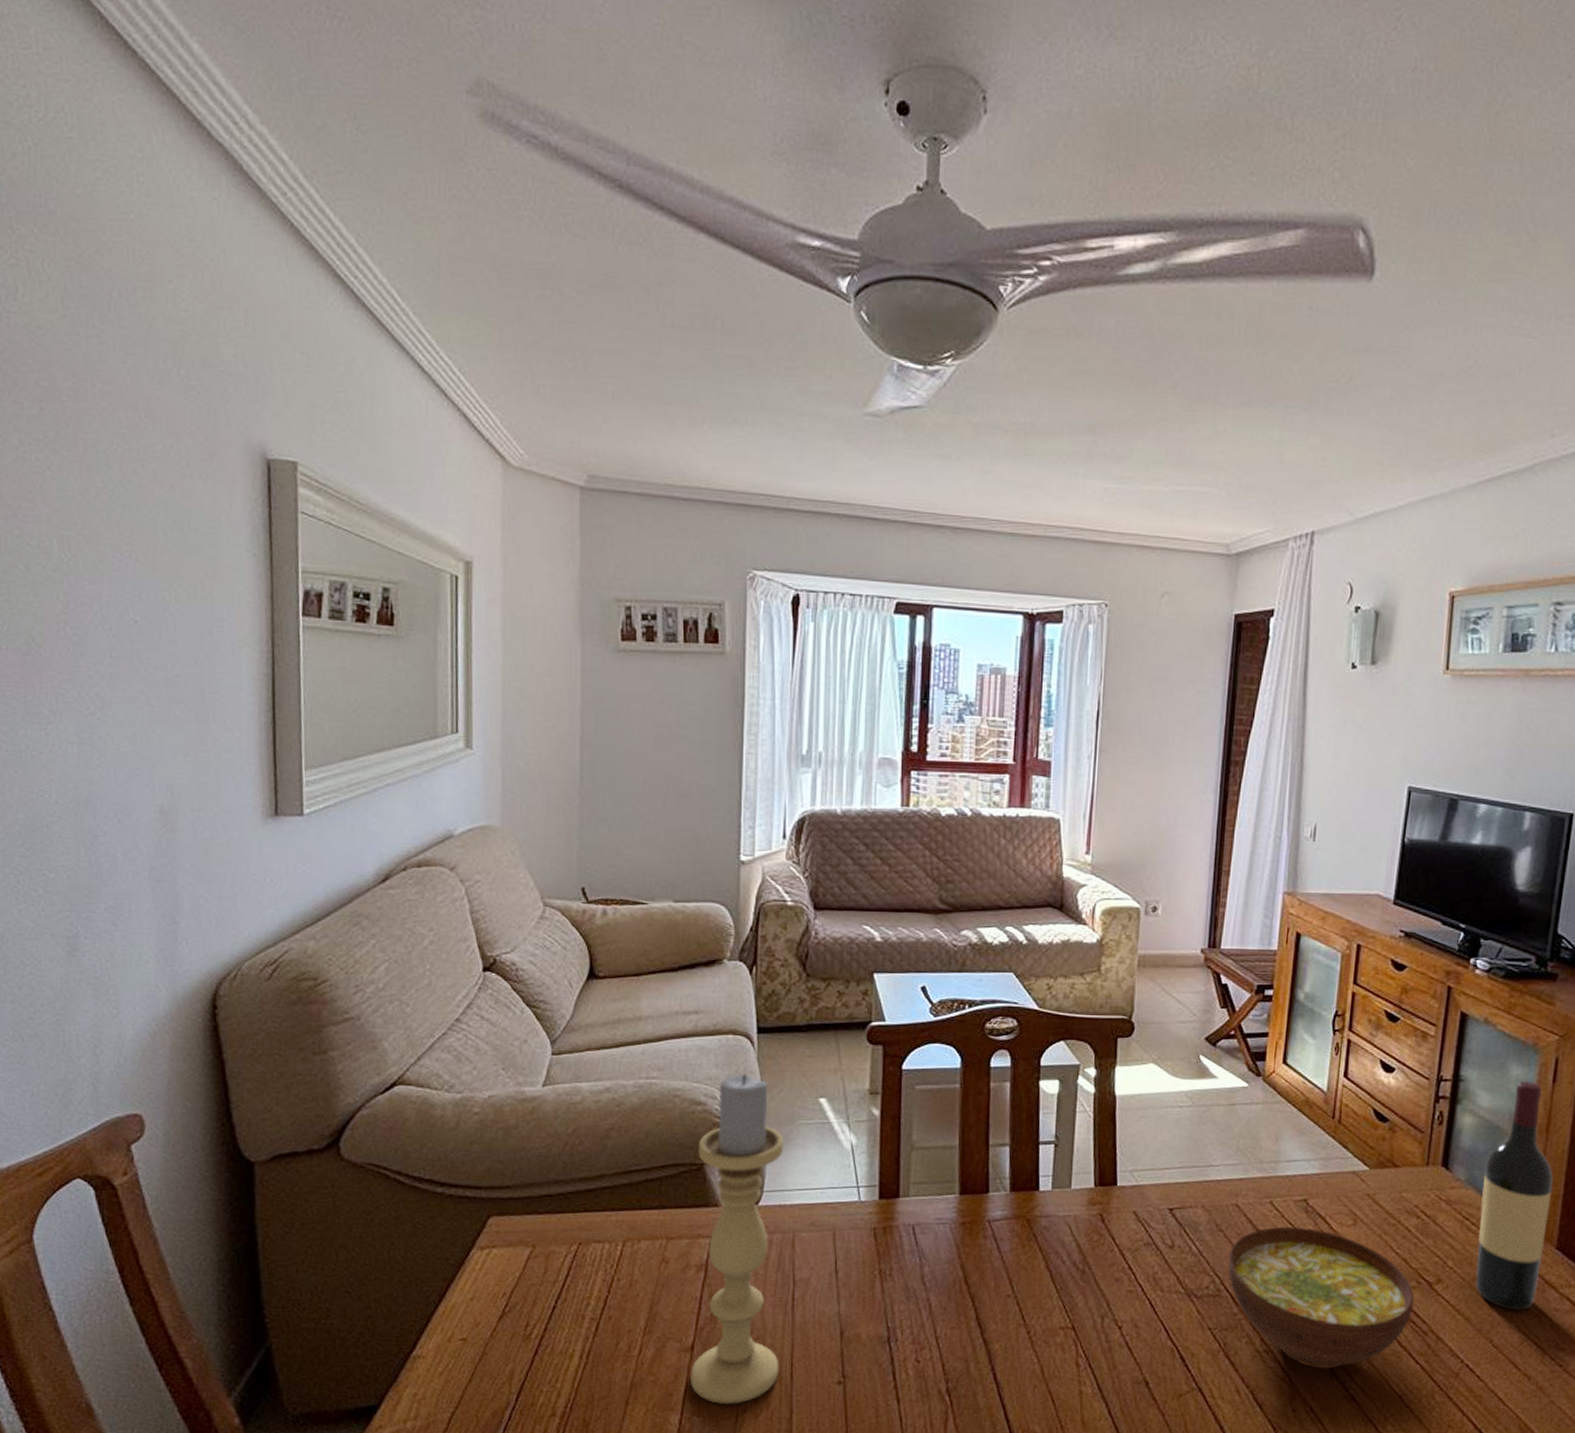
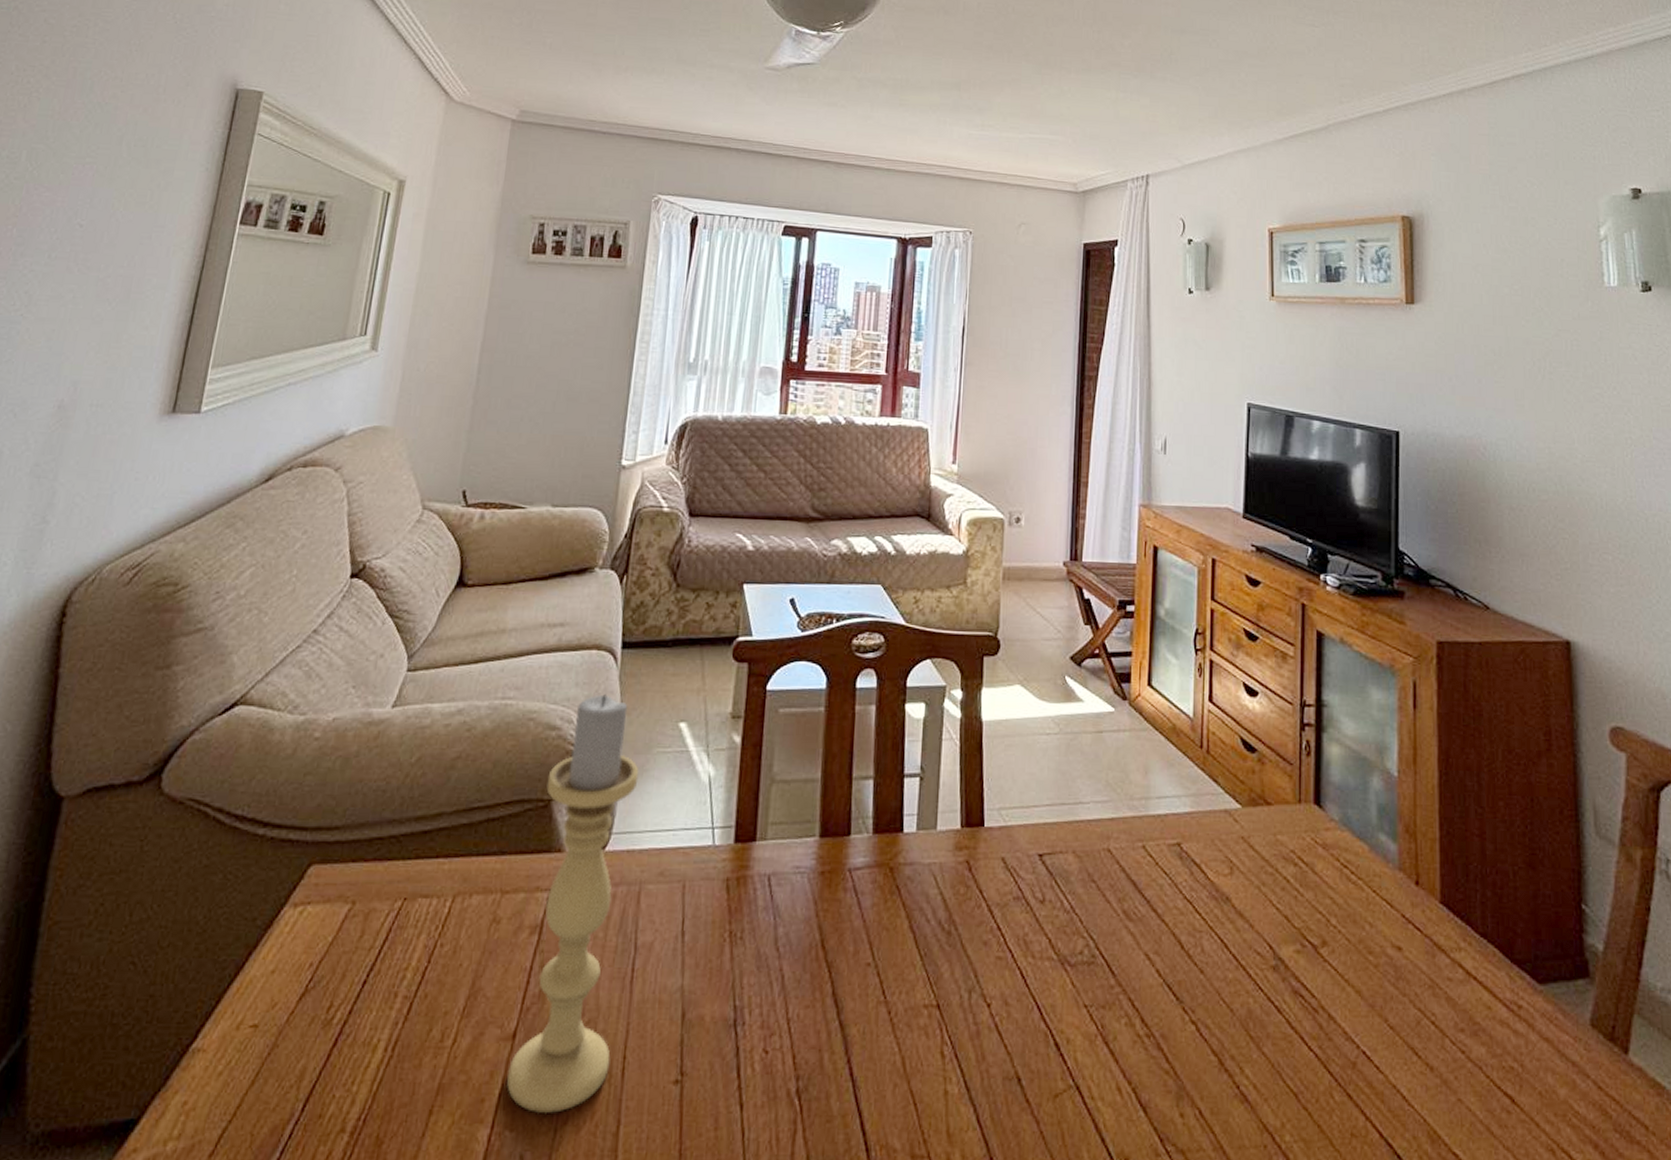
bowl: present [1227,1226,1415,1369] -> none [1102,876,1301,1058]
wine bottle: present [1475,1081,1553,1311] -> none [1357,707,1429,980]

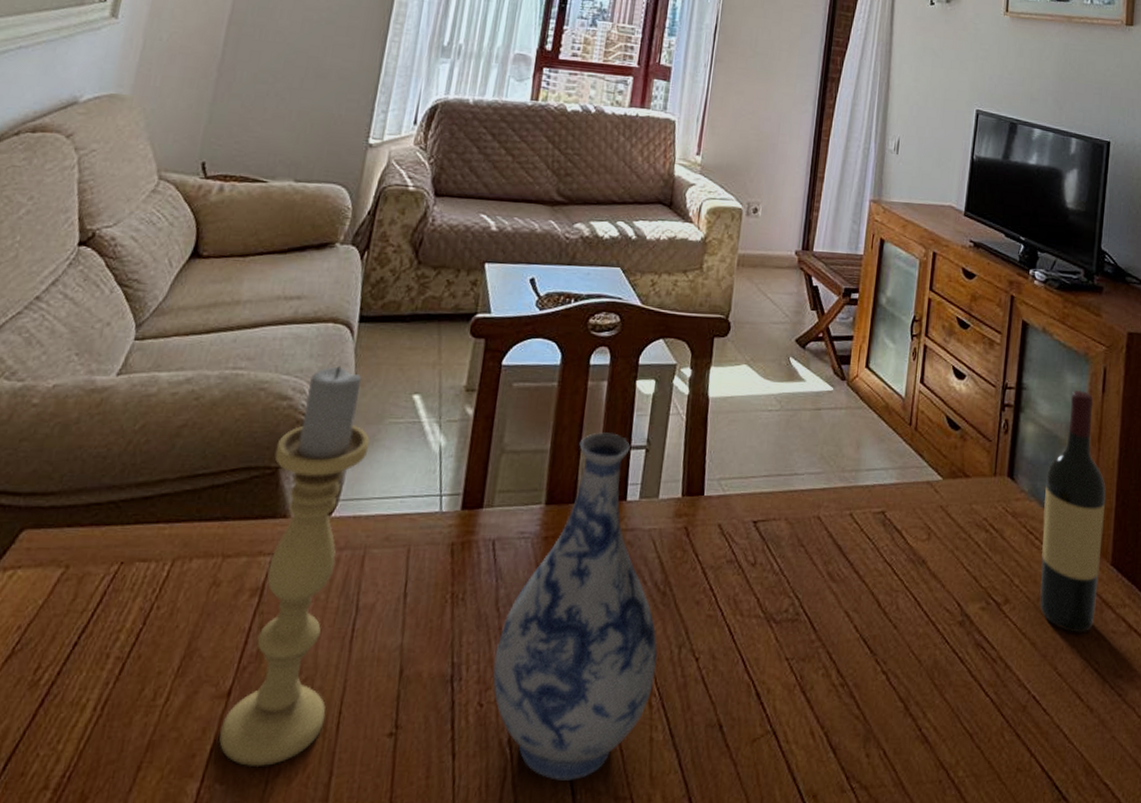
vase: none [776,759,946,1136] -> present [493,432,657,781]
wine bottle: none [1357,707,1429,980] -> present [1039,391,1106,633]

